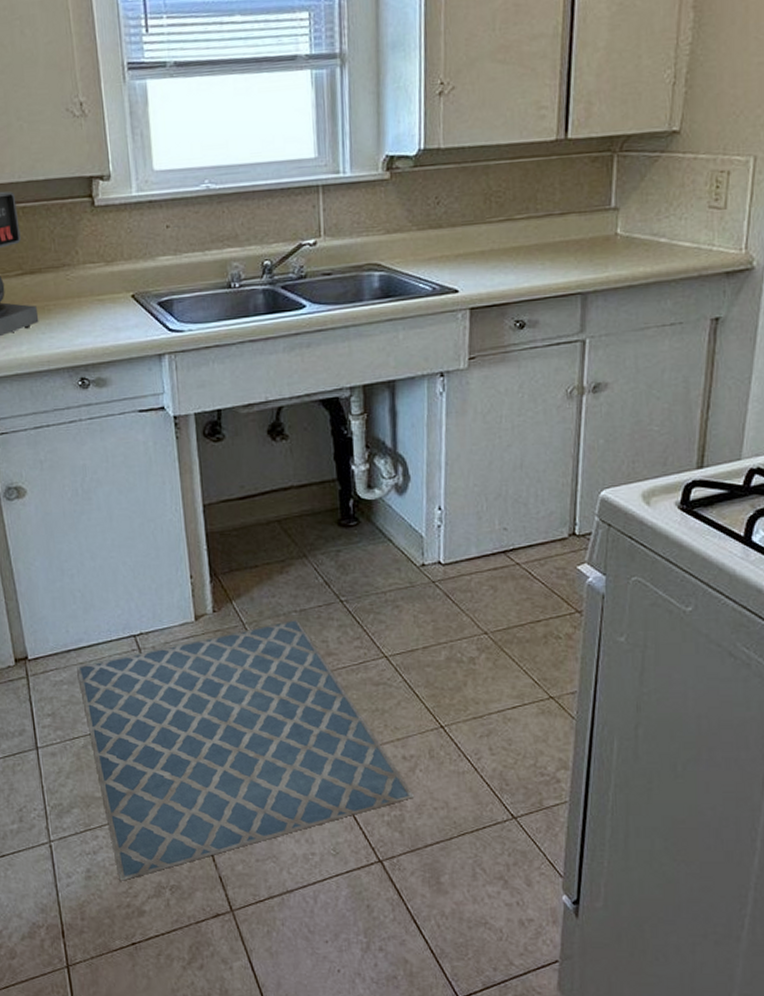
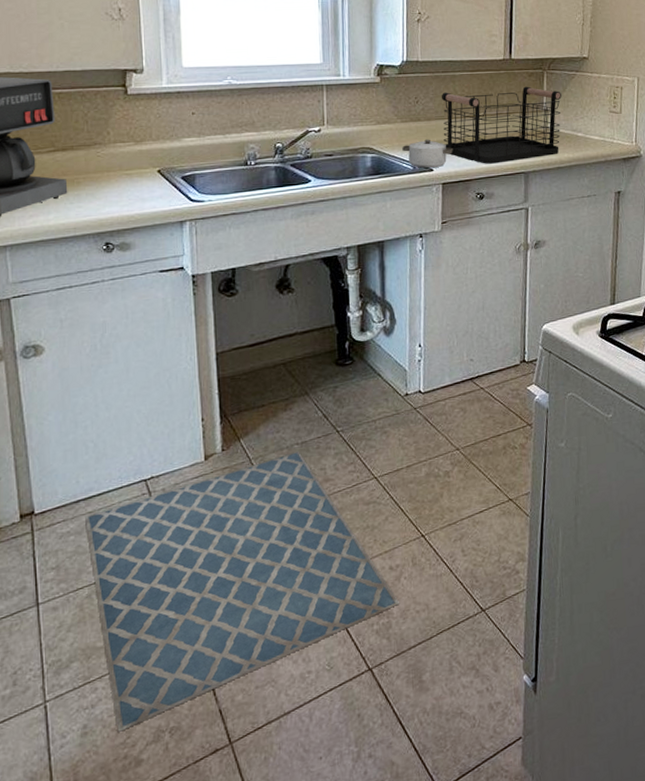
cooking pot: none [418,251,485,289] -> present [402,139,453,168]
dish rack: none [471,176,638,284] -> present [442,86,562,165]

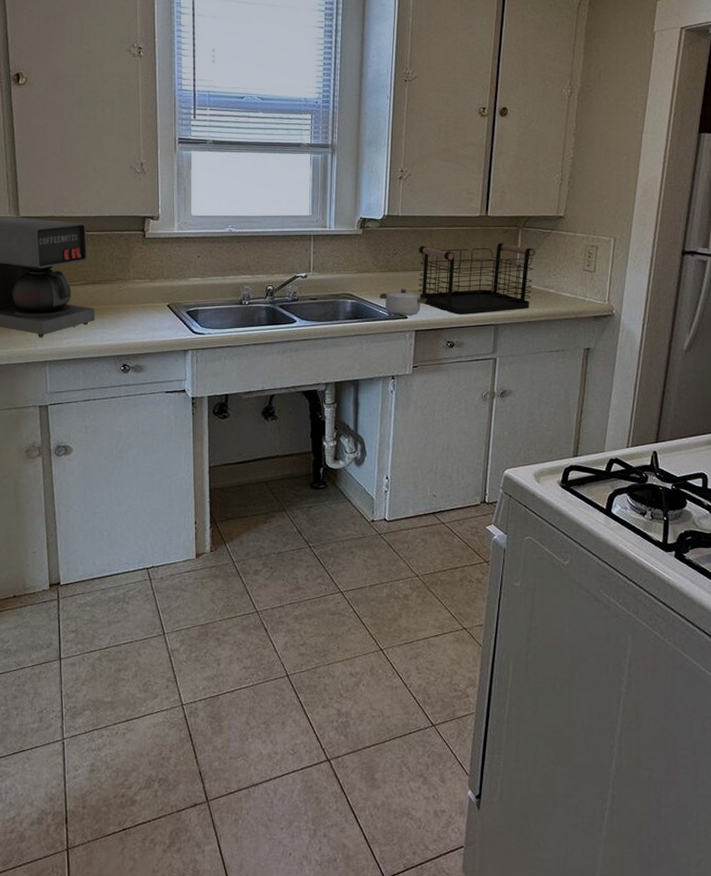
bath mat: present [85,450,400,732] -> none [99,559,358,774]

